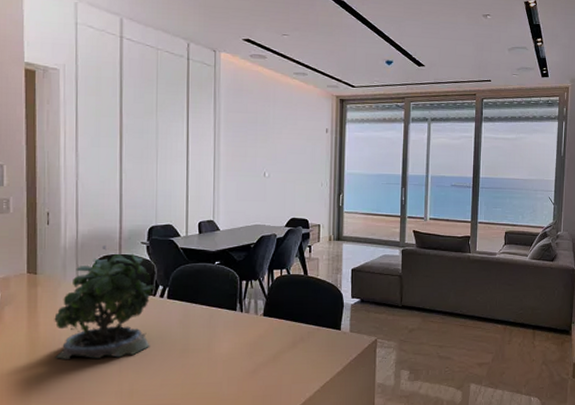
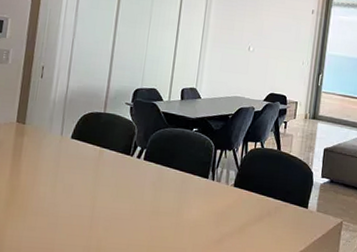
potted plant: present [54,245,157,360] -> none [31,103,135,213]

